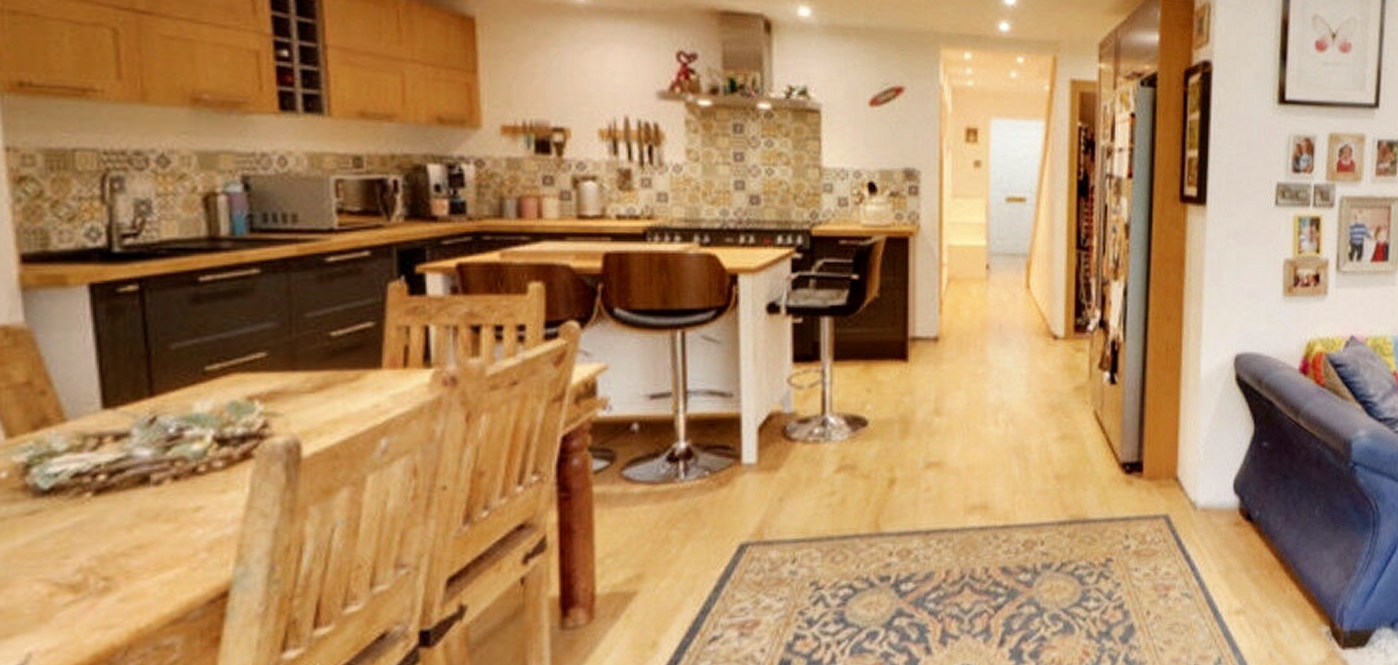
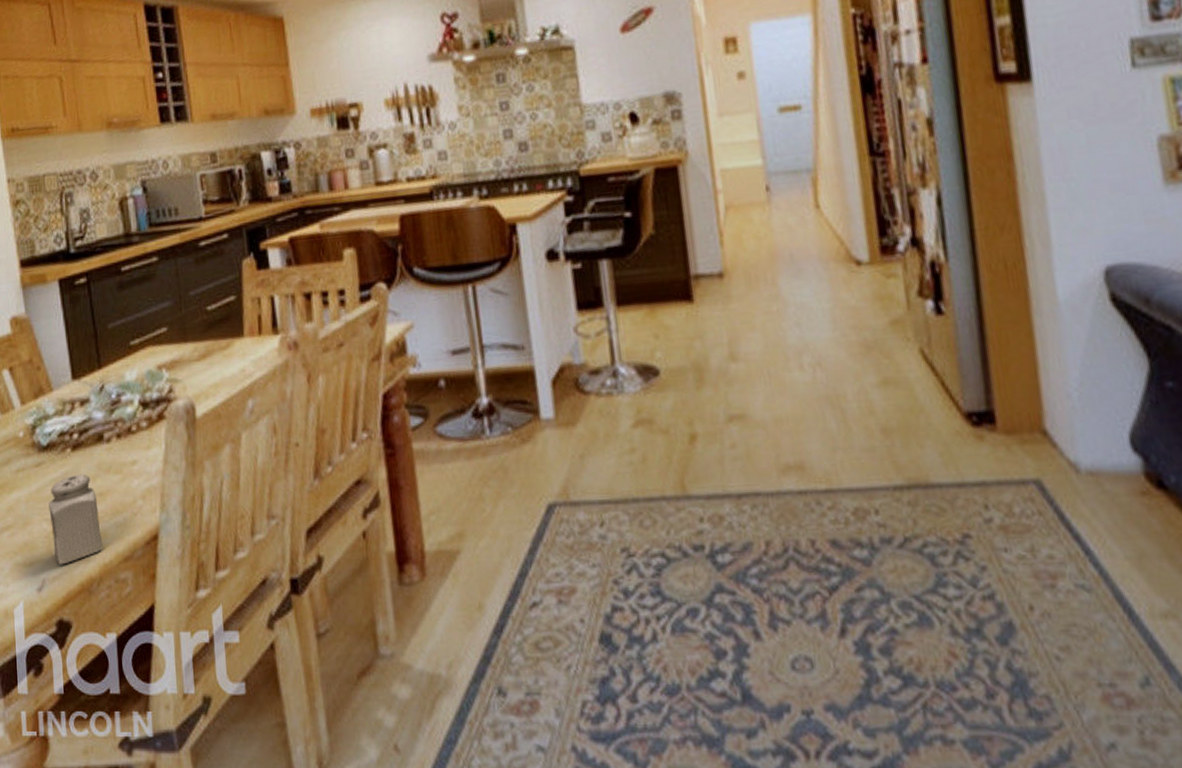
salt shaker: none [46,523,137,634] -> present [49,474,103,565]

